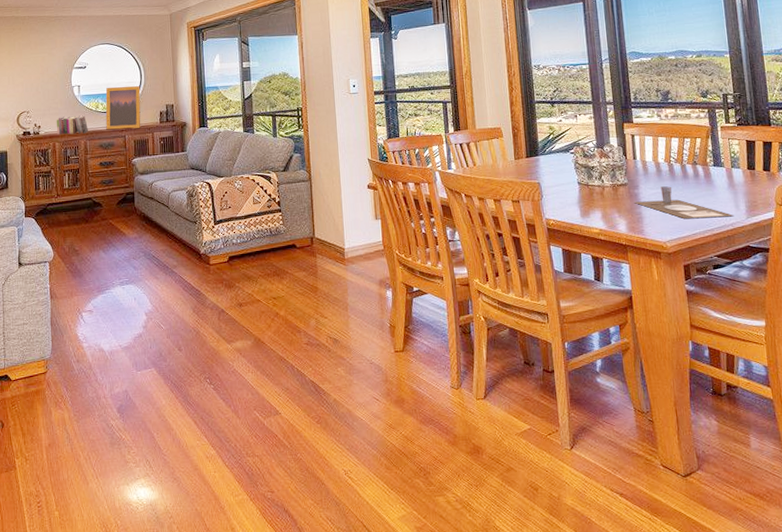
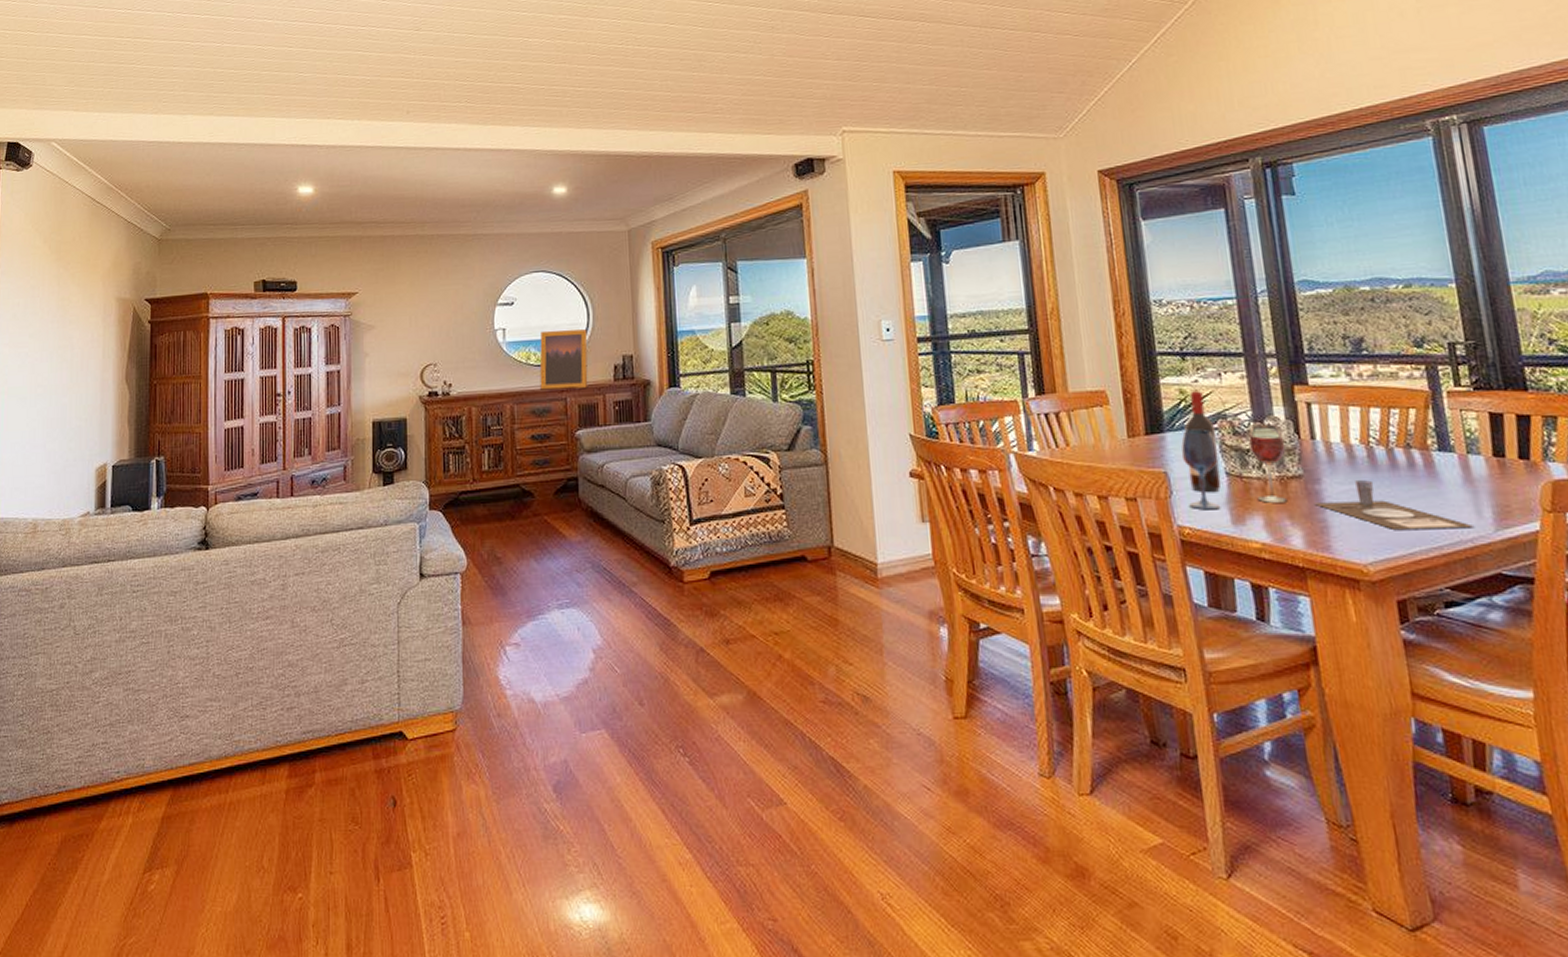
books: present [56,115,89,135] -> none [472,370,517,397]
wineglass: none [549,154,574,208] -> present [1181,430,1221,510]
wine bottle: none [552,127,575,196] -> present [1184,391,1222,492]
wineglass: none [594,149,617,202] -> present [1249,424,1288,503]

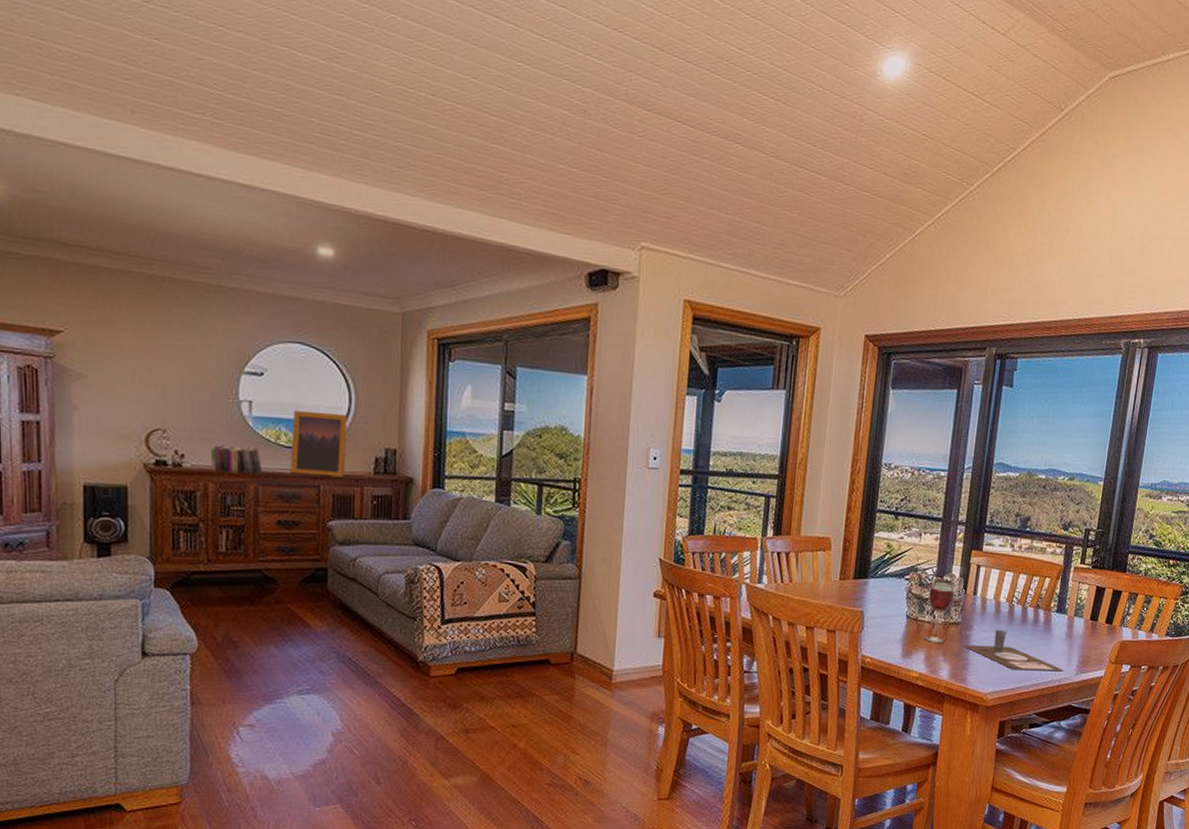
books: none [472,370,517,397] -> present [210,443,263,475]
wineglass: present [1181,430,1221,510] -> none [874,579,905,645]
wine bottle: present [1184,391,1222,492] -> none [878,546,908,630]

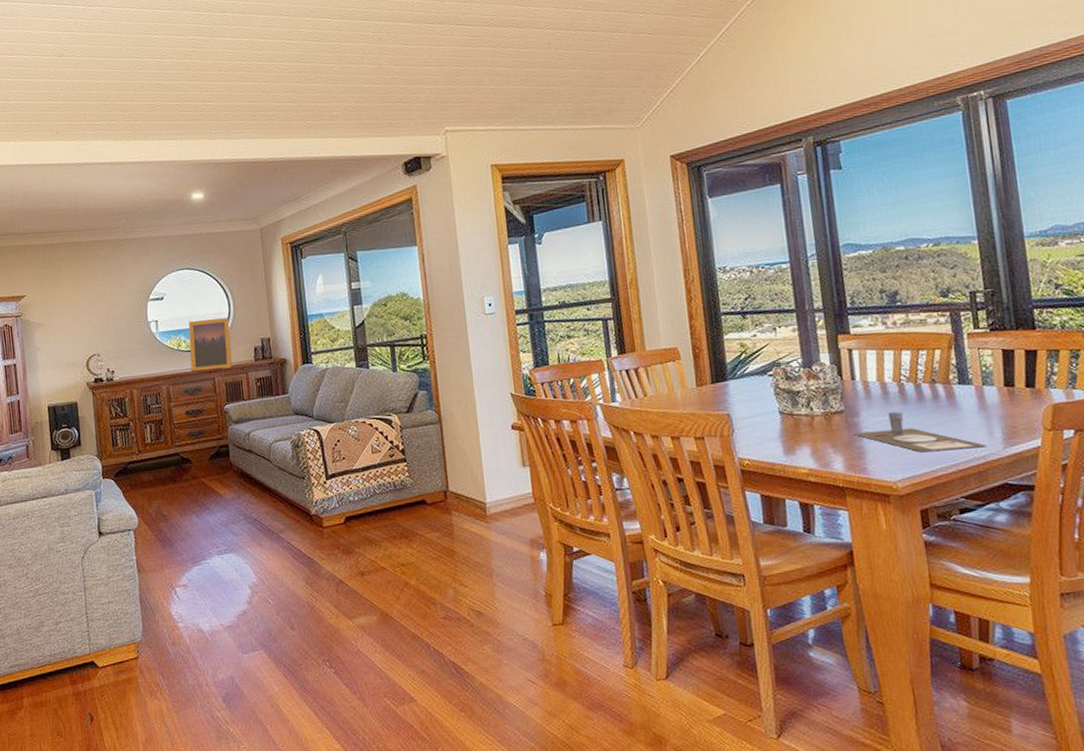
books: present [210,443,263,475] -> none [131,356,171,381]
wineglass: present [924,579,955,643] -> none [799,368,831,435]

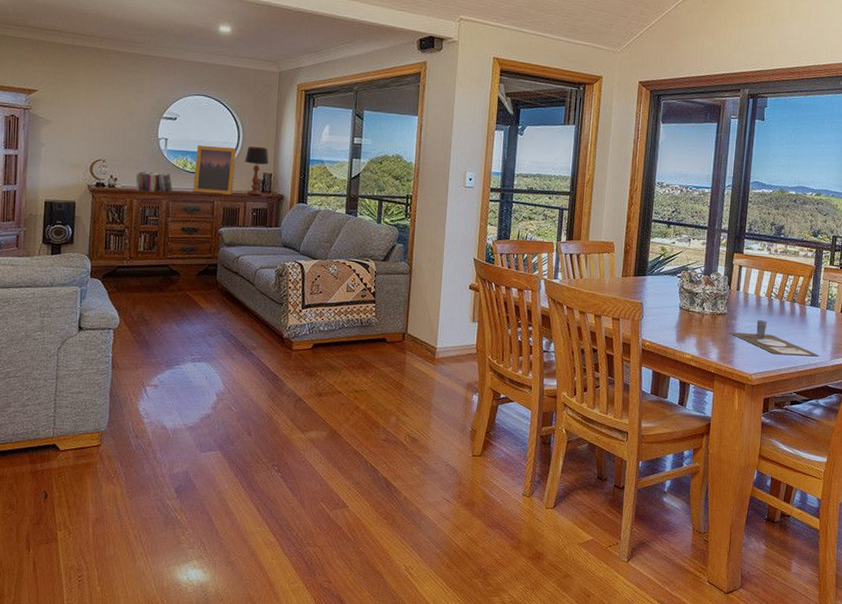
books: none [131,356,171,381] -> present [135,170,173,193]
table lamp: none [239,311,265,366] -> present [245,146,269,197]

